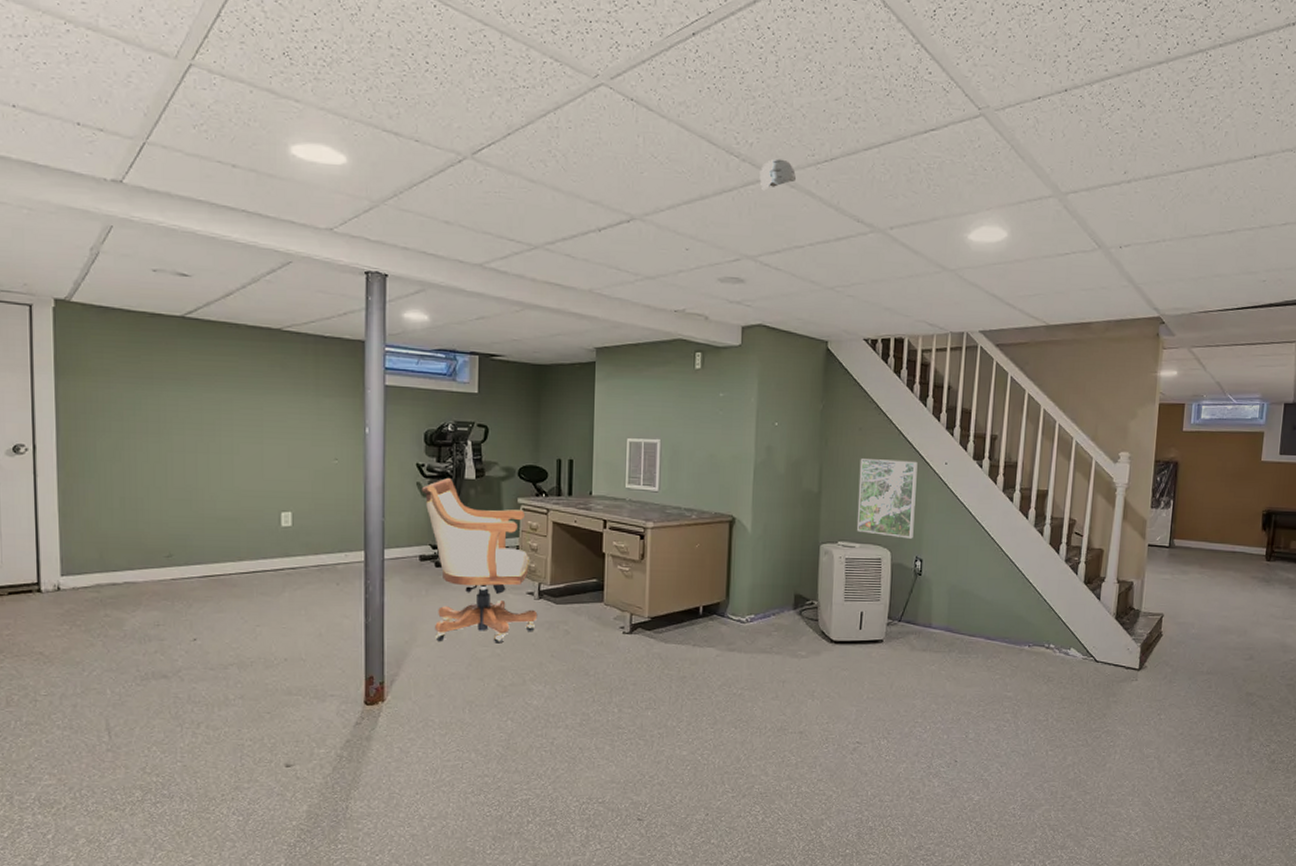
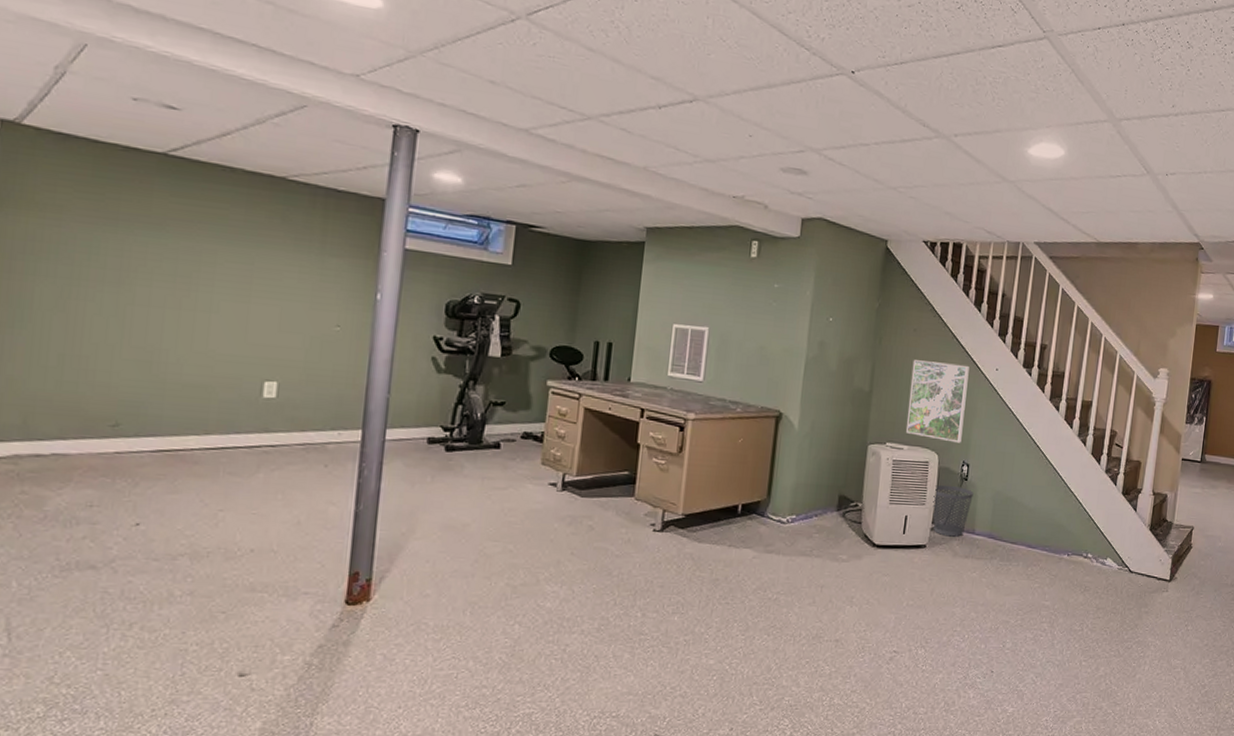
chair: present [422,478,538,644] -> none [437,354,560,539]
smoke detector: present [759,158,796,191] -> none [829,56,865,86]
wastebasket: none [887,581,928,631] -> present [932,485,974,537]

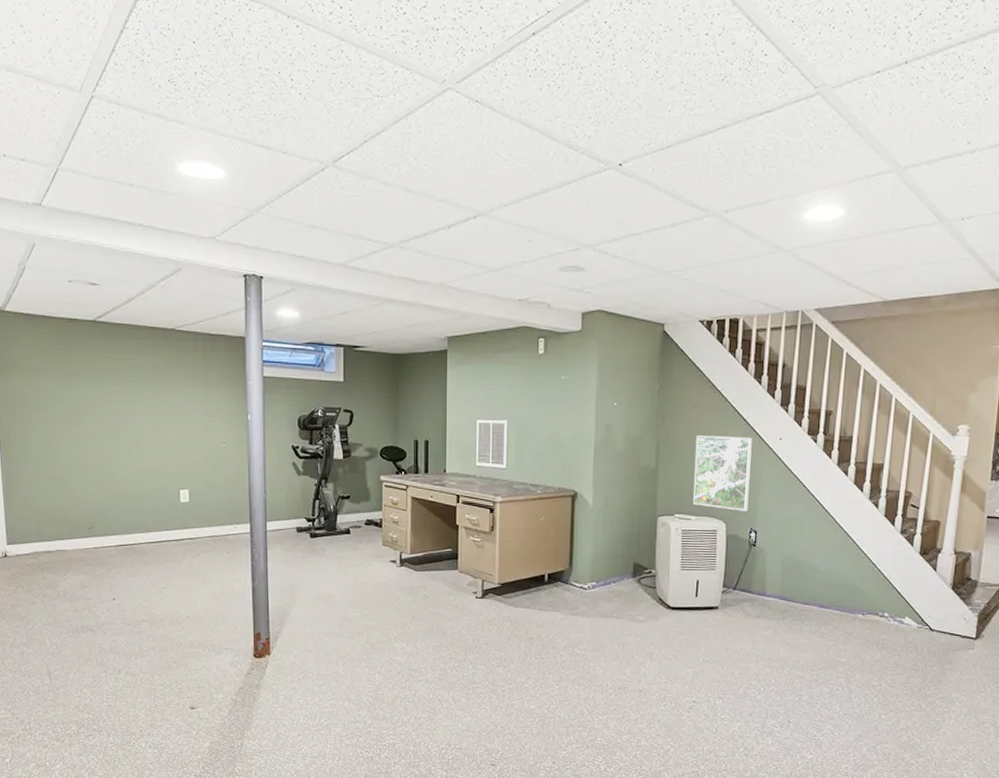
wastebasket: present [932,485,974,537] -> none [722,552,763,599]

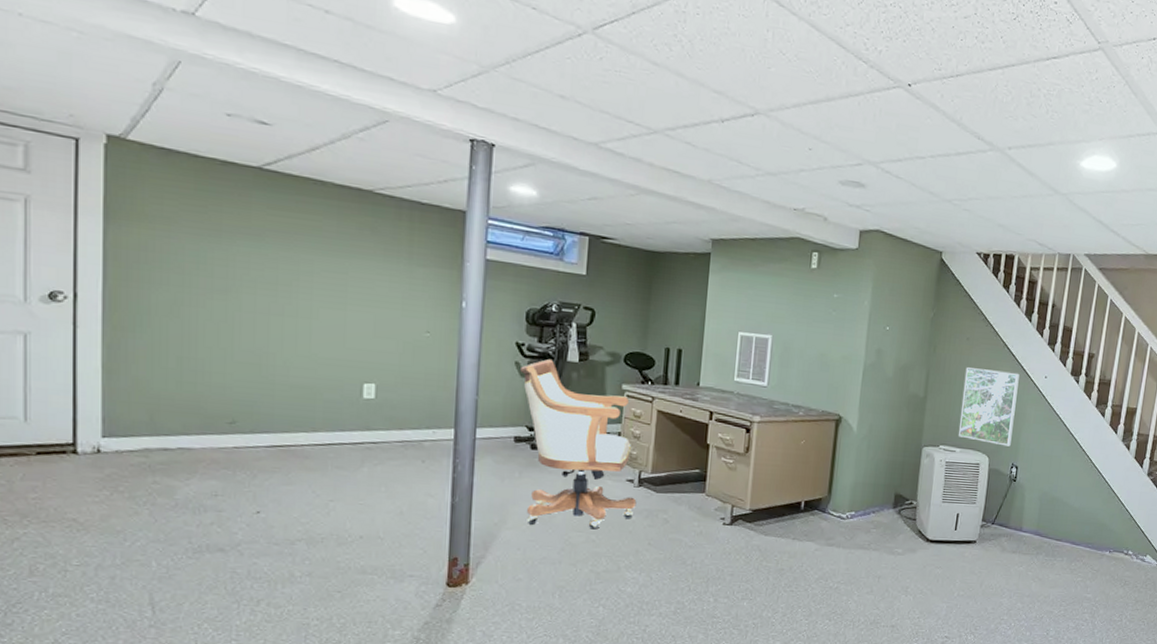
chair: none [297,459,400,606] -> present [521,359,637,530]

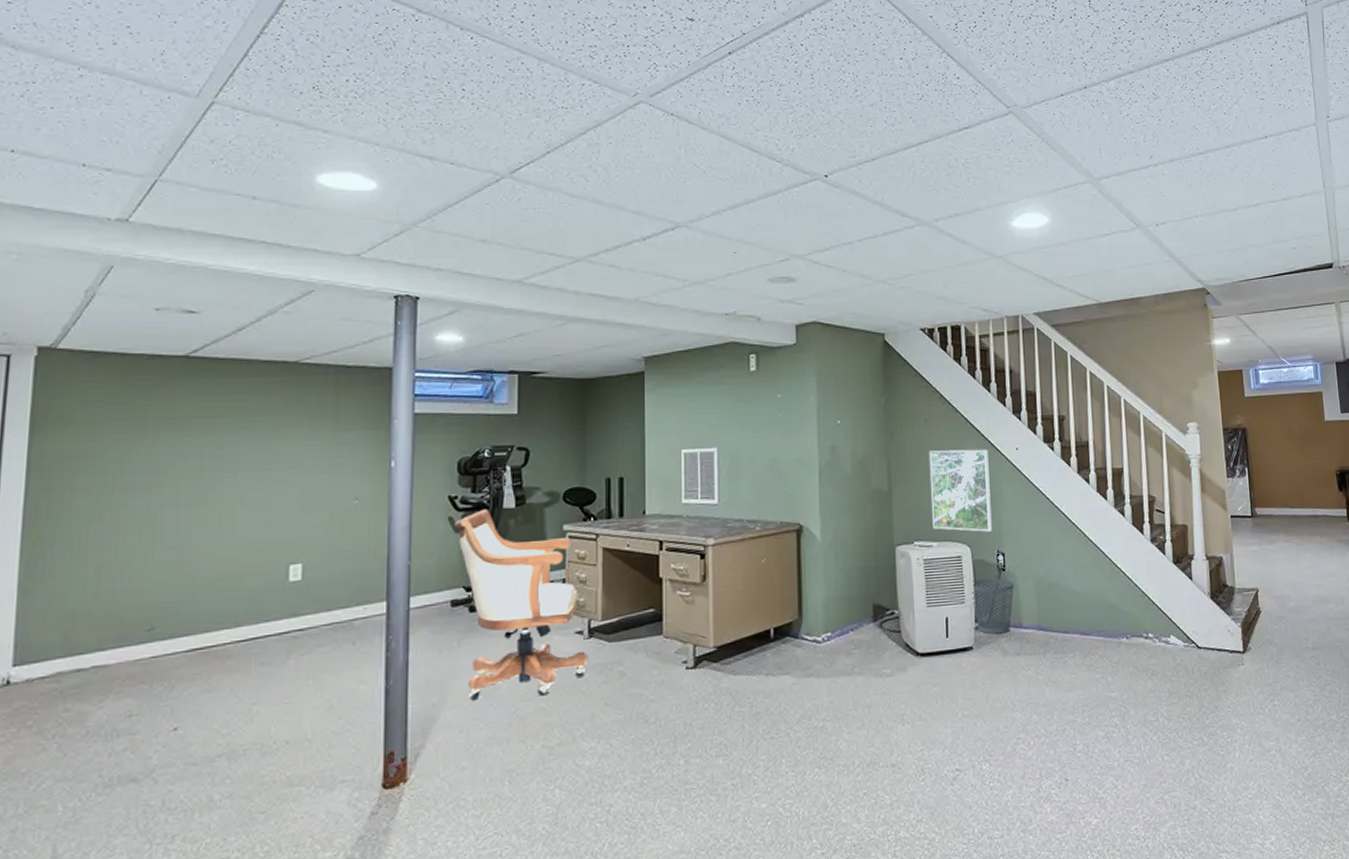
wastebasket: none [982,486,1022,534] -> present [971,578,1014,635]

